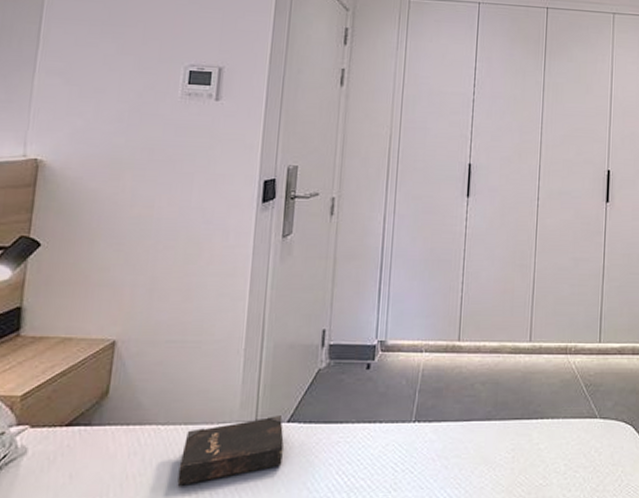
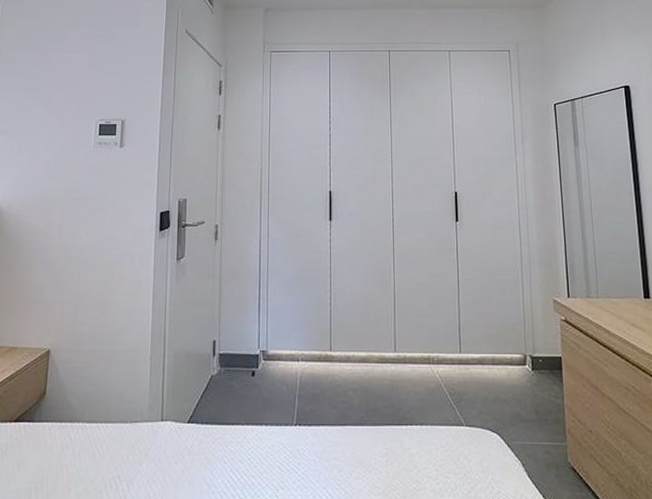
hardback book: present [177,416,284,486] -> none [101,417,185,477]

